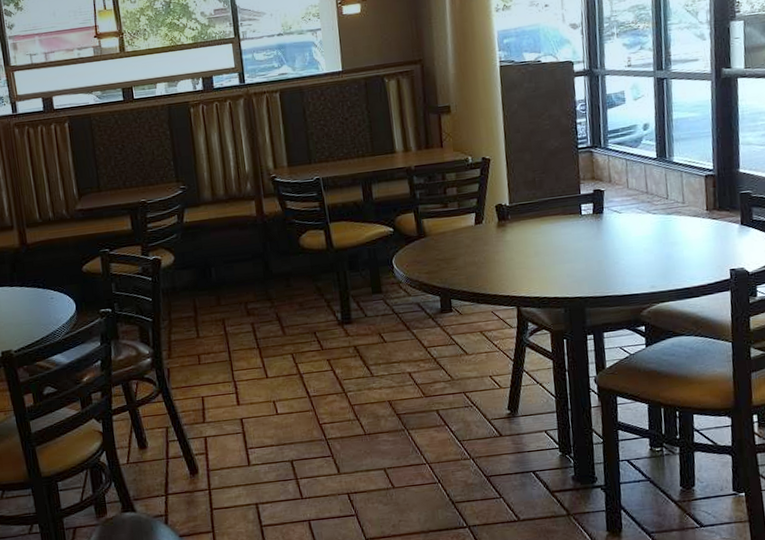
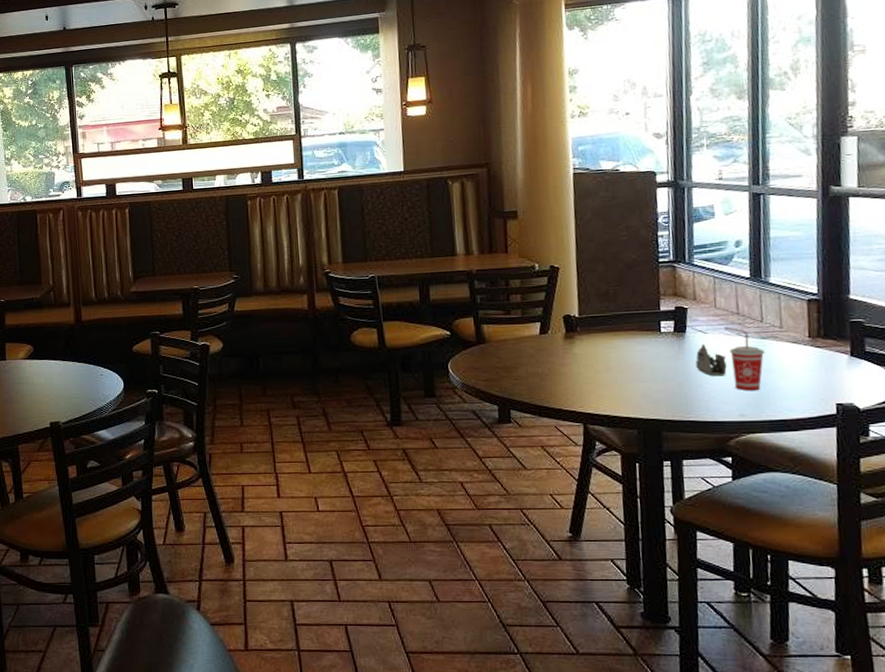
crumpled paper: none [612,223,639,252] -> present [695,344,727,376]
beverage cup: none [636,205,671,264] -> present [724,326,765,391]

